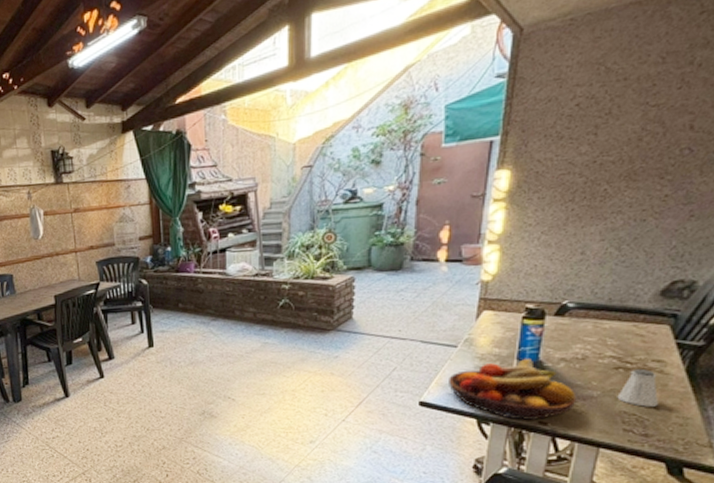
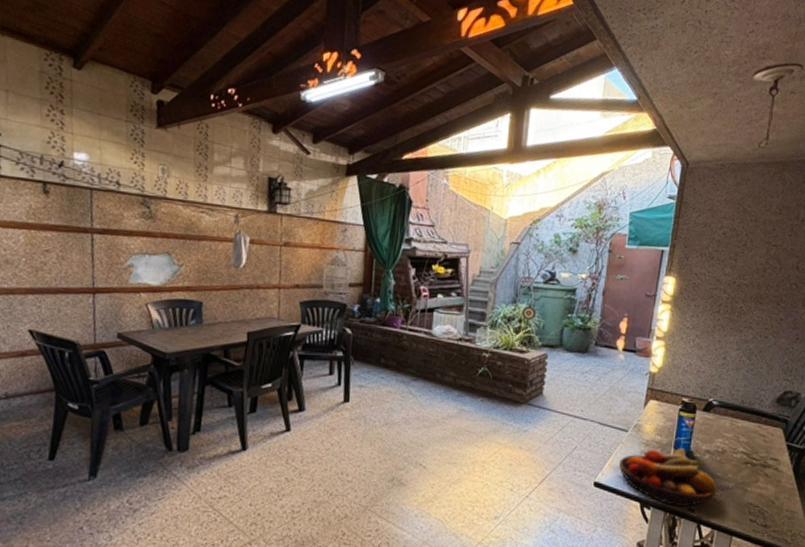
saltshaker: present [617,368,658,407] -> none [746,464,774,500]

